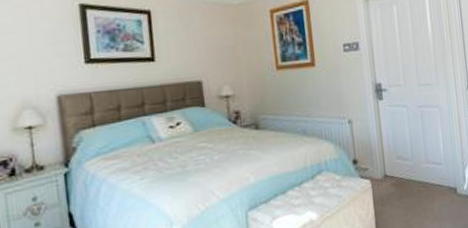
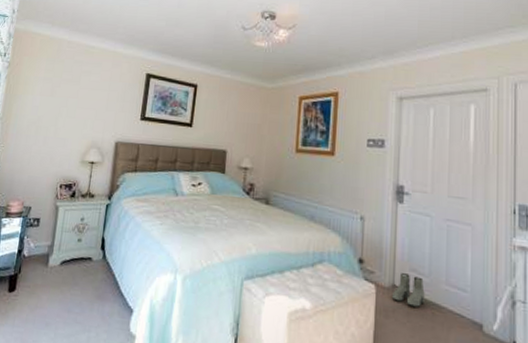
boots: none [385,162,412,190] -> present [392,273,425,307]

